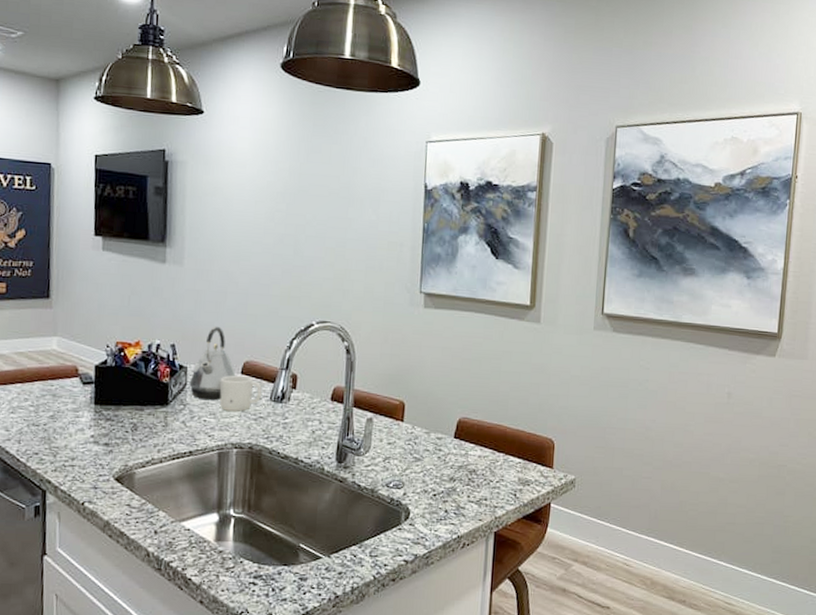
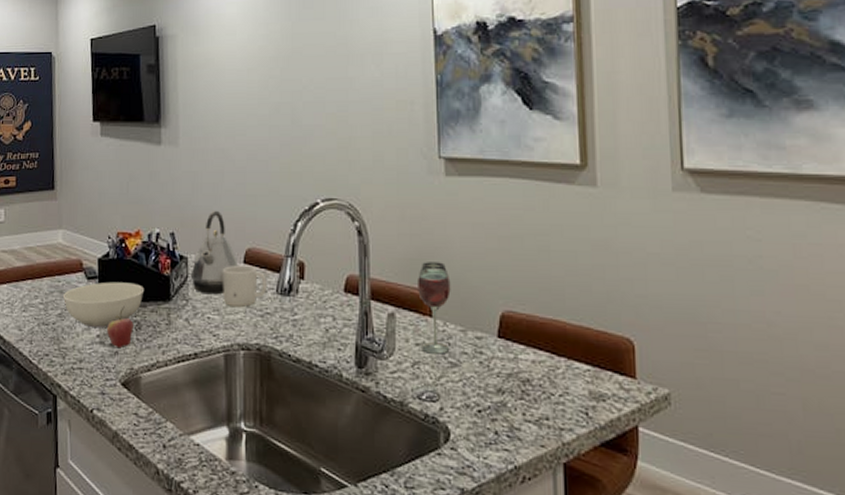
bowl: none [55,387,143,429] -> present [62,282,145,328]
fruit: none [102,409,130,448] -> present [107,305,133,349]
wineglass: none [393,377,421,451] -> present [418,262,451,354]

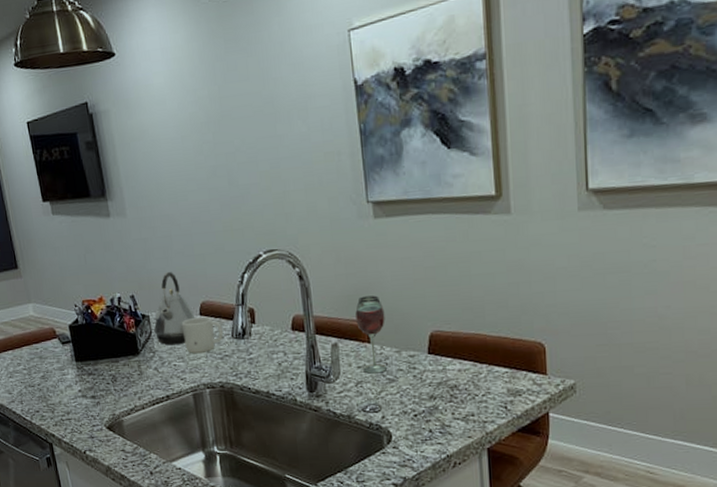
bowl: present [62,282,145,328] -> none [42,342,115,385]
fruit: present [107,305,133,349] -> none [86,363,110,399]

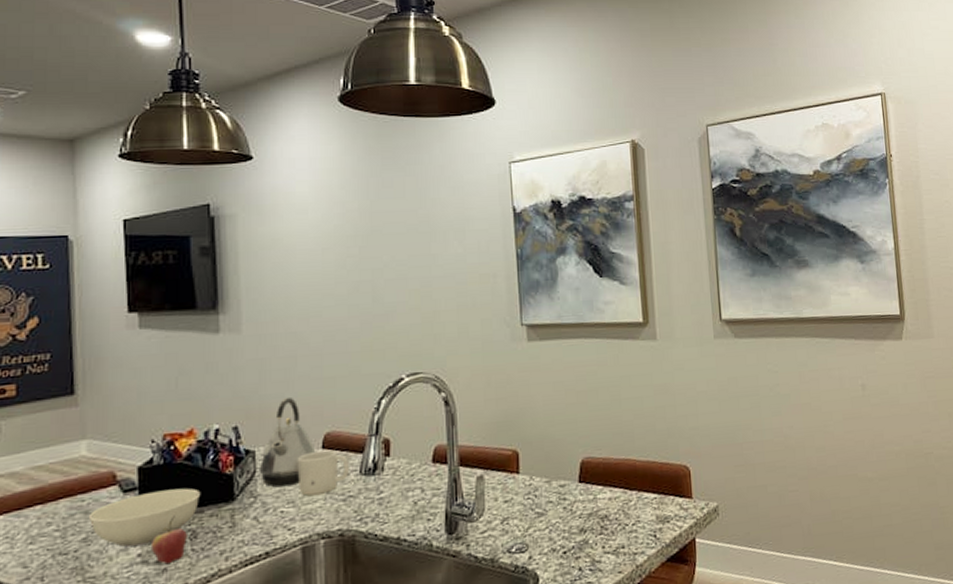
bowl: none [42,342,115,385] -> present [88,488,201,548]
fruit: none [86,363,110,399] -> present [152,515,187,565]
wineglass: present [355,295,388,374] -> none [504,421,537,508]

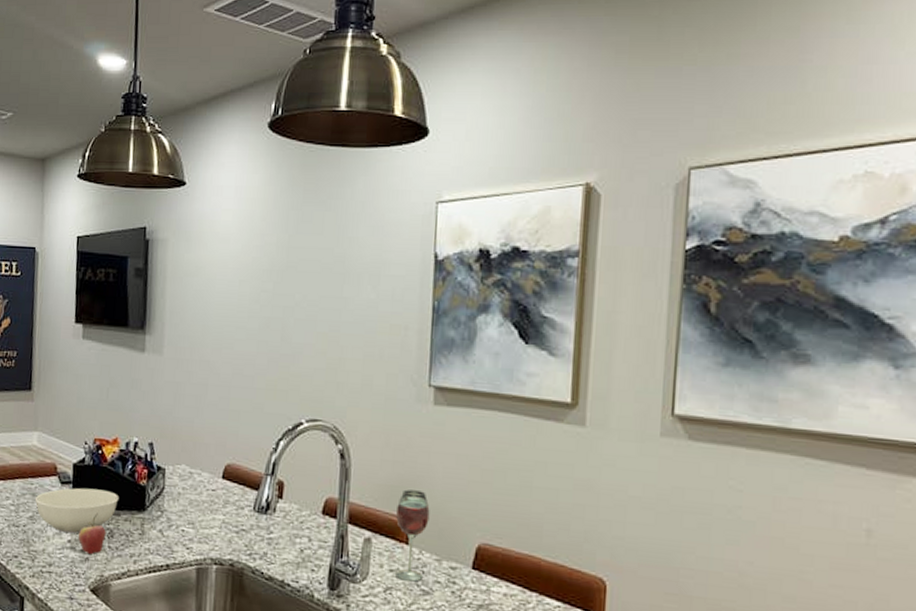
kettle: present [259,397,316,487] -> none [167,422,217,508]
mug: present [297,449,350,496] -> none [199,479,245,522]
wineglass: none [504,421,537,508] -> present [395,489,430,582]

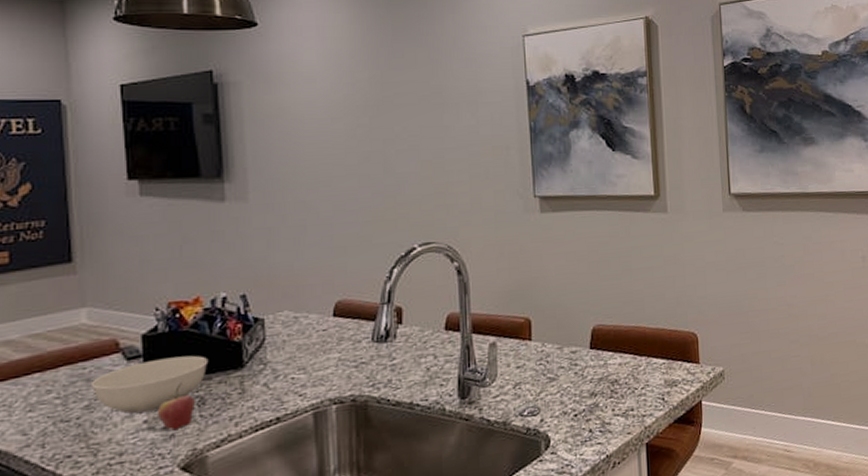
wineglass: present [395,489,430,582] -> none [517,290,549,374]

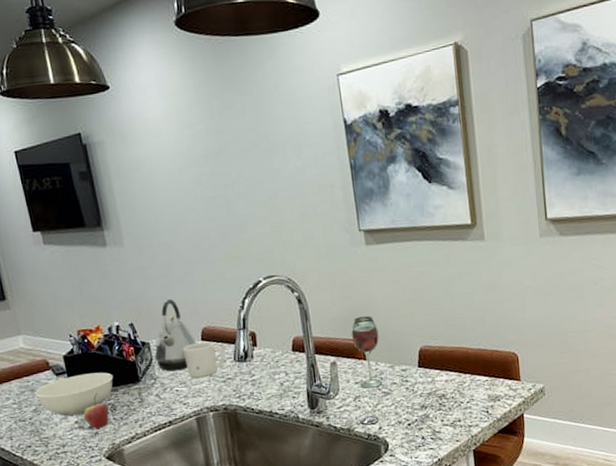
kettle: none [268,265,327,355] -> present [154,298,197,372]
mug: none [307,317,362,363] -> present [183,341,226,378]
wineglass: none [517,290,549,374] -> present [351,316,383,389]

